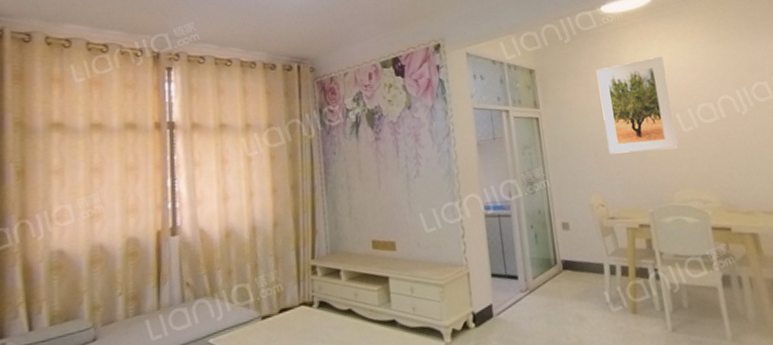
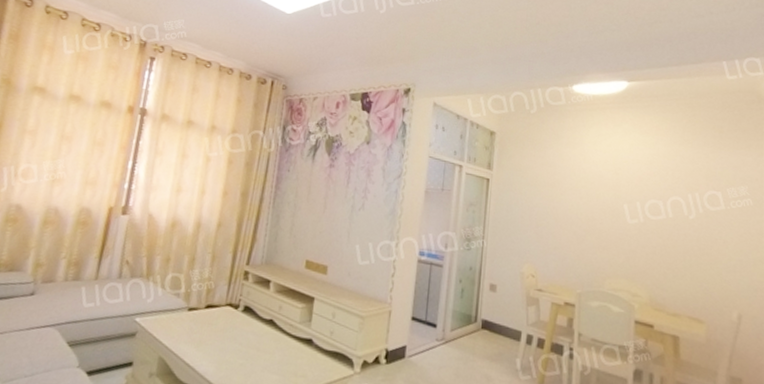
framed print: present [596,56,679,154] -> none [550,144,623,238]

